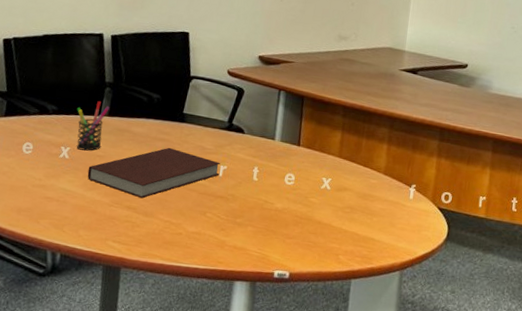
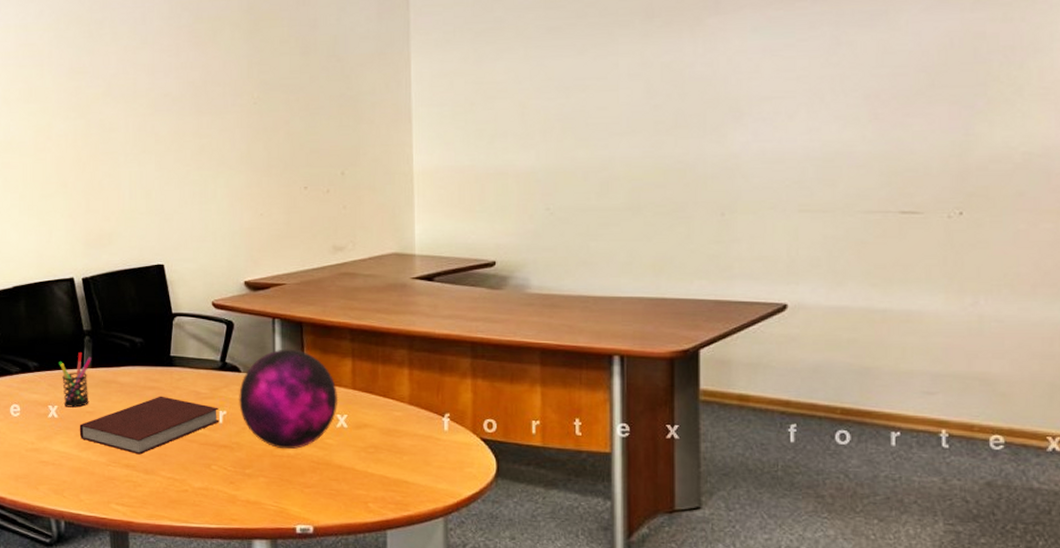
decorative orb: none [238,117,326,204] -> present [238,349,339,450]

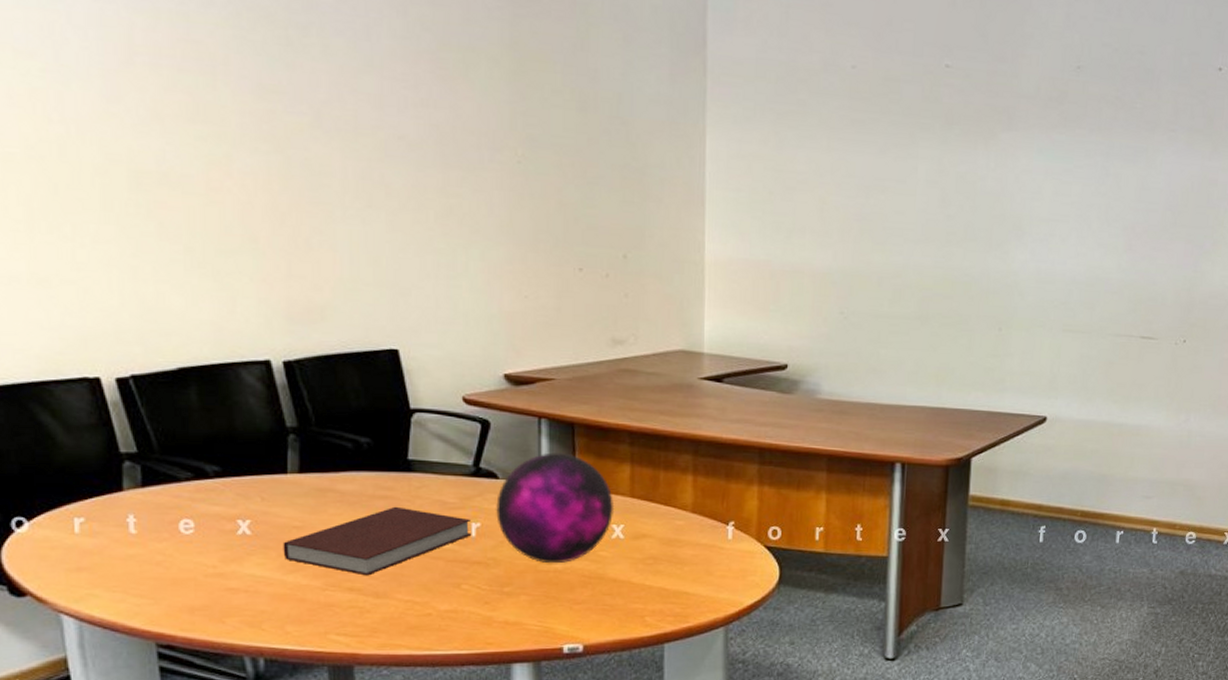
pen holder: present [58,352,92,408] -> none [249,454,299,522]

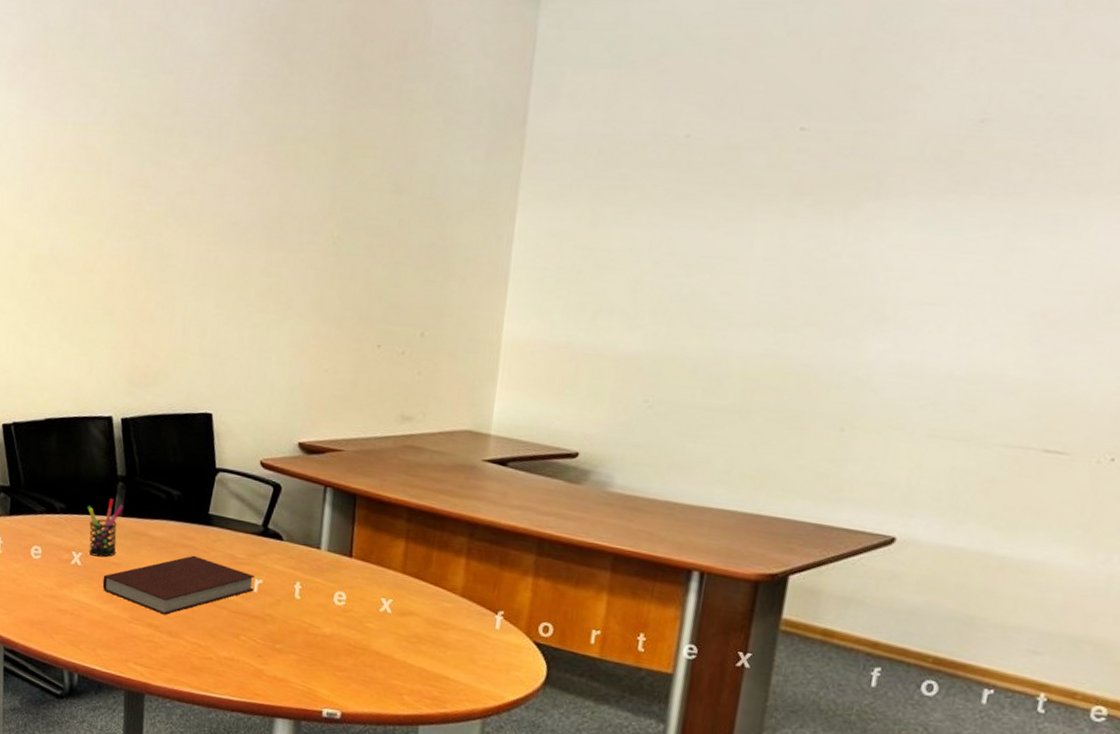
pen holder: none [249,454,299,522] -> present [86,498,123,557]
decorative orb: present [495,452,615,564] -> none [276,521,386,629]

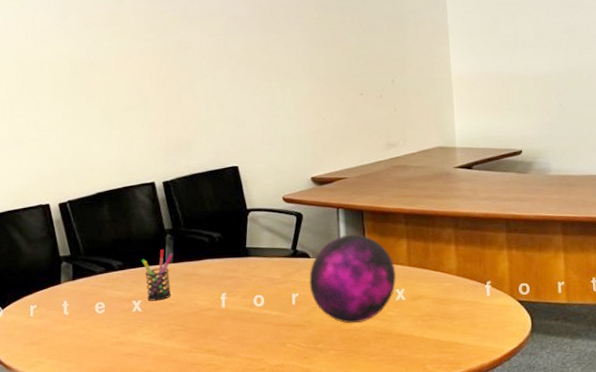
notebook: present [102,555,255,615] -> none [162,284,293,340]
decorative orb: none [276,521,386,629] -> present [308,234,397,324]

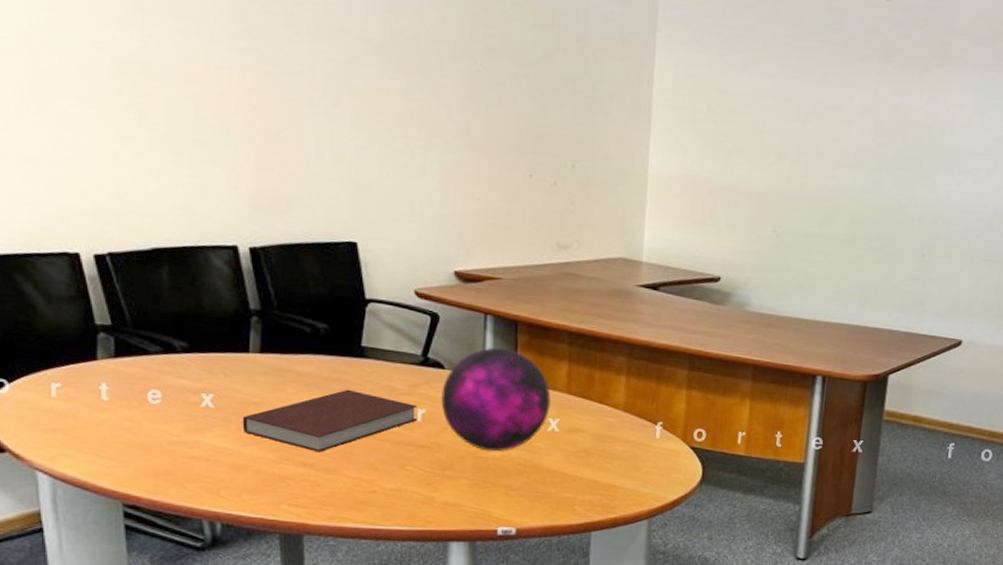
pen holder: present [141,250,173,301] -> none [214,334,260,398]
notebook: none [162,284,293,340] -> present [242,389,418,452]

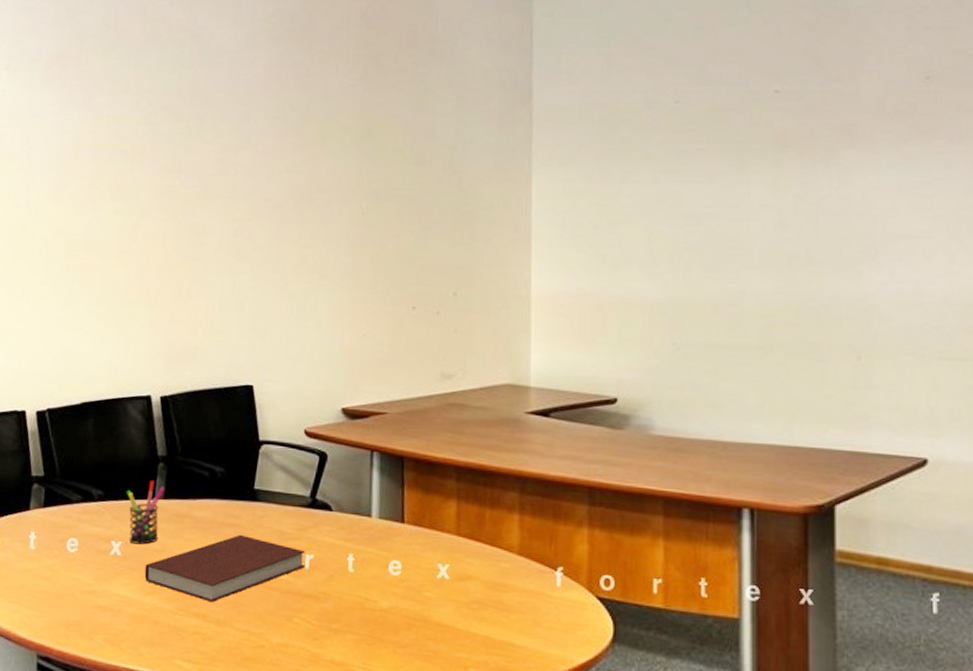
pen holder: none [214,334,260,398] -> present [126,481,165,545]
decorative orb: present [440,347,552,452] -> none [327,486,440,602]

